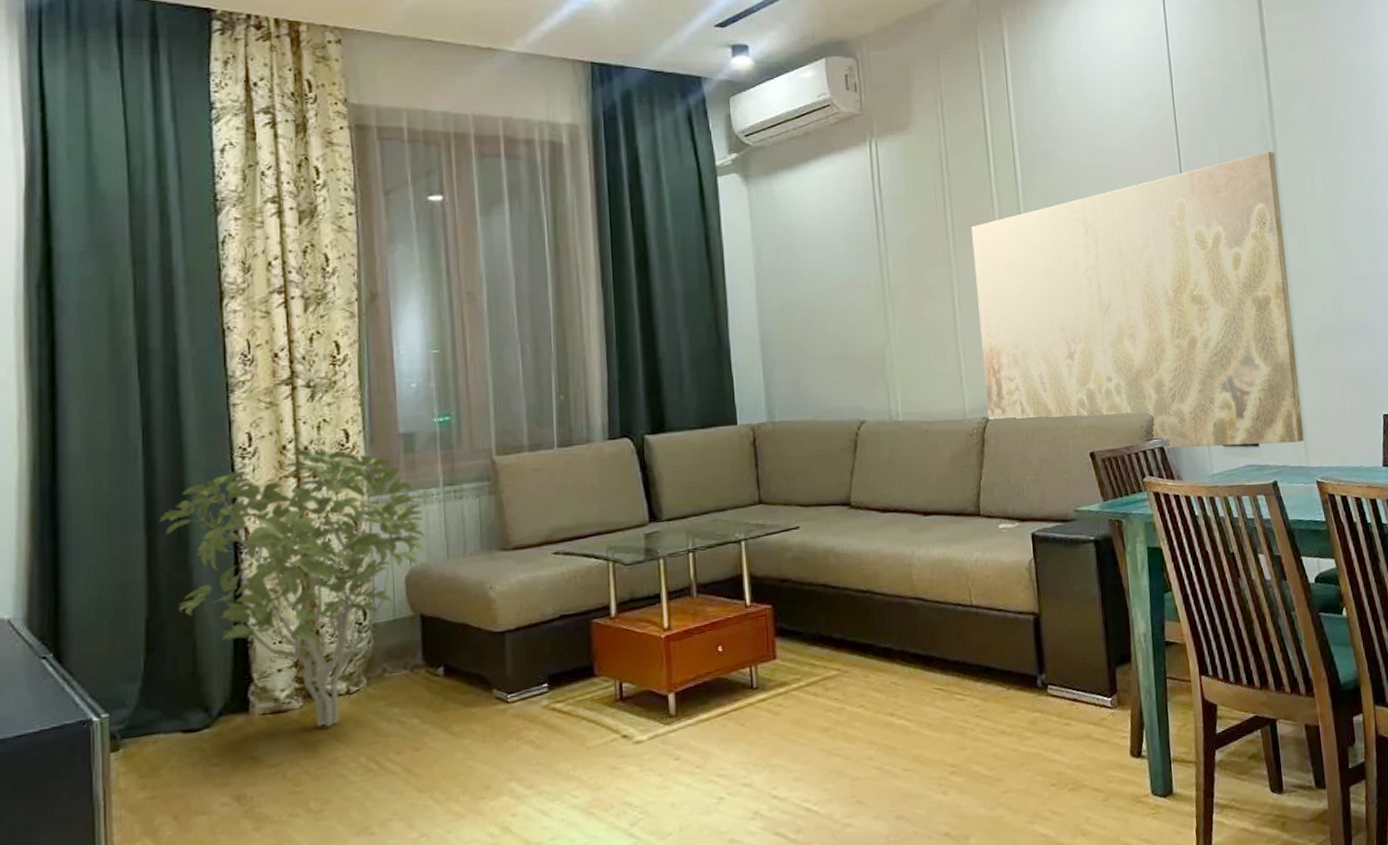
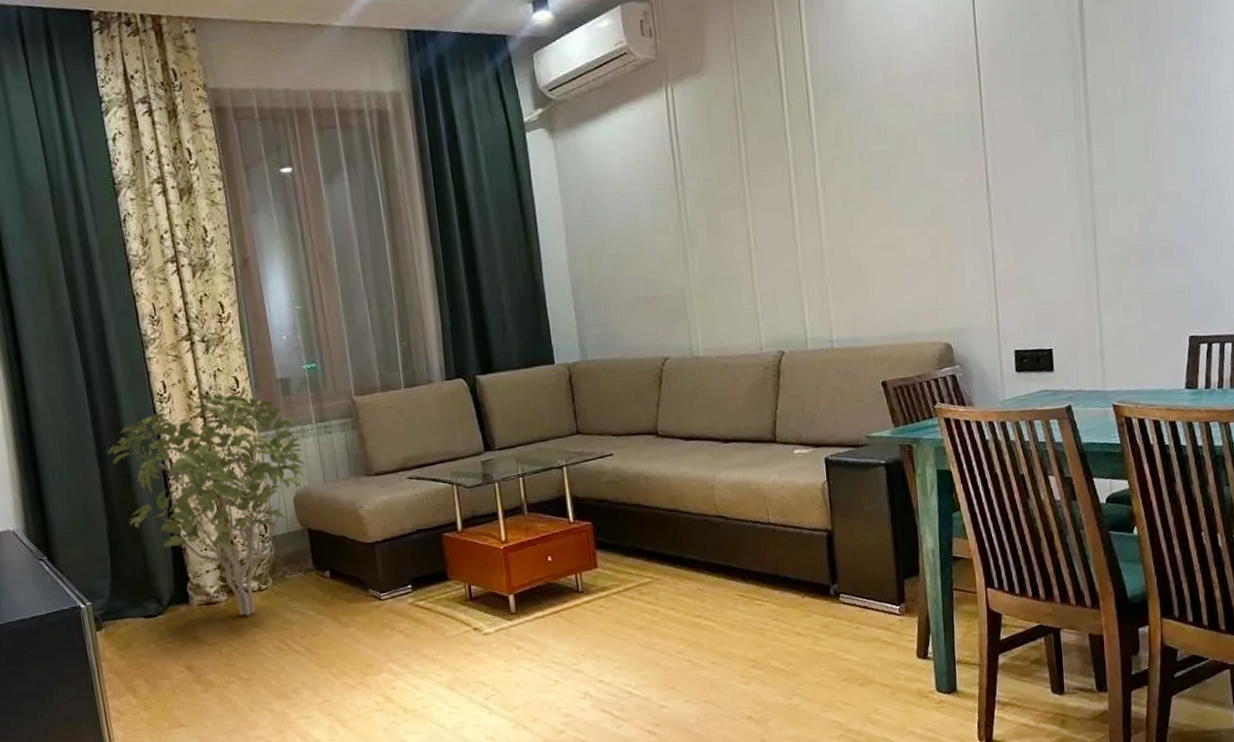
wall art: present [971,151,1304,449] -> none [766,64,1102,376]

